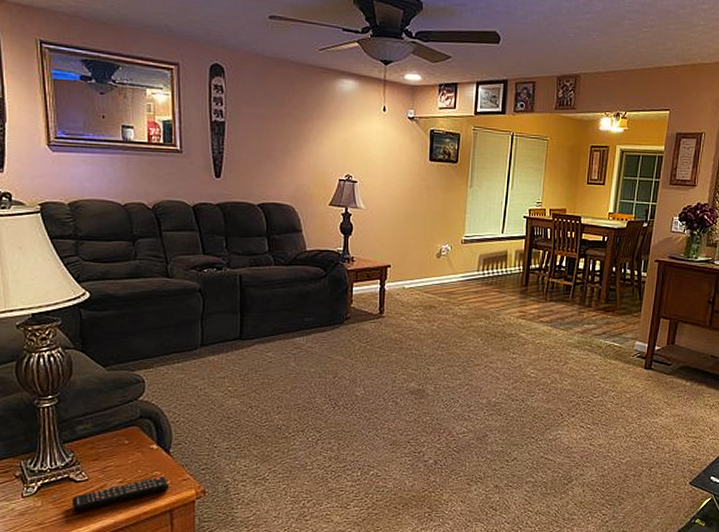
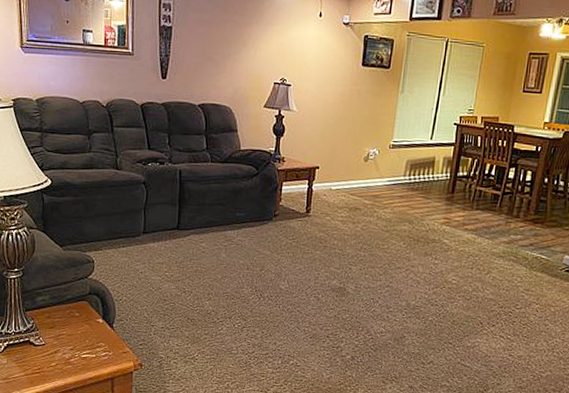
remote control: present [71,476,170,511] -> none [30,347,112,371]

